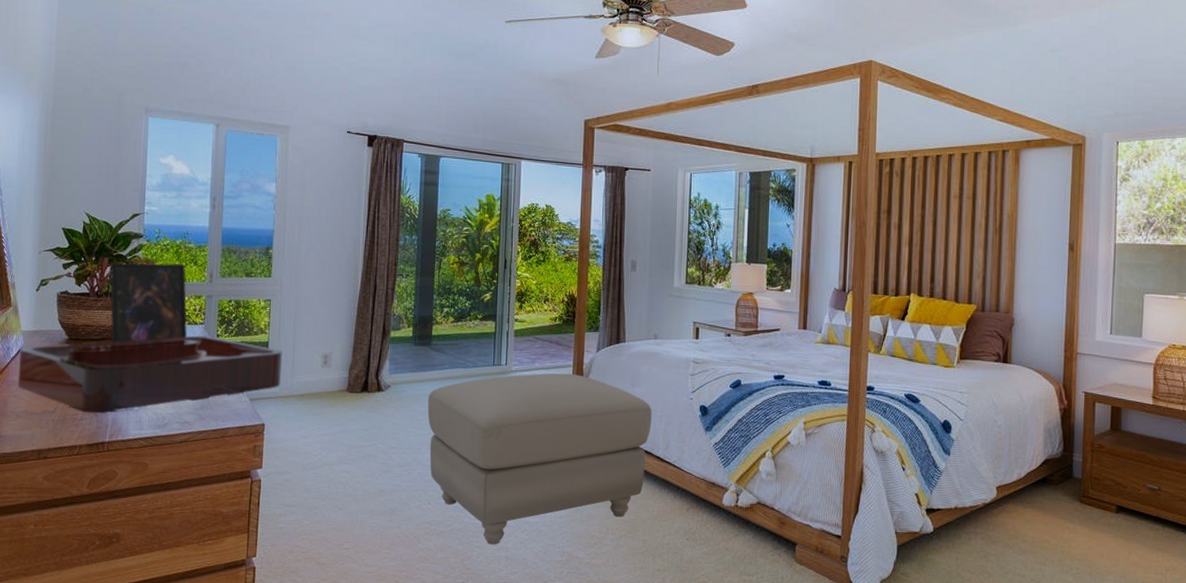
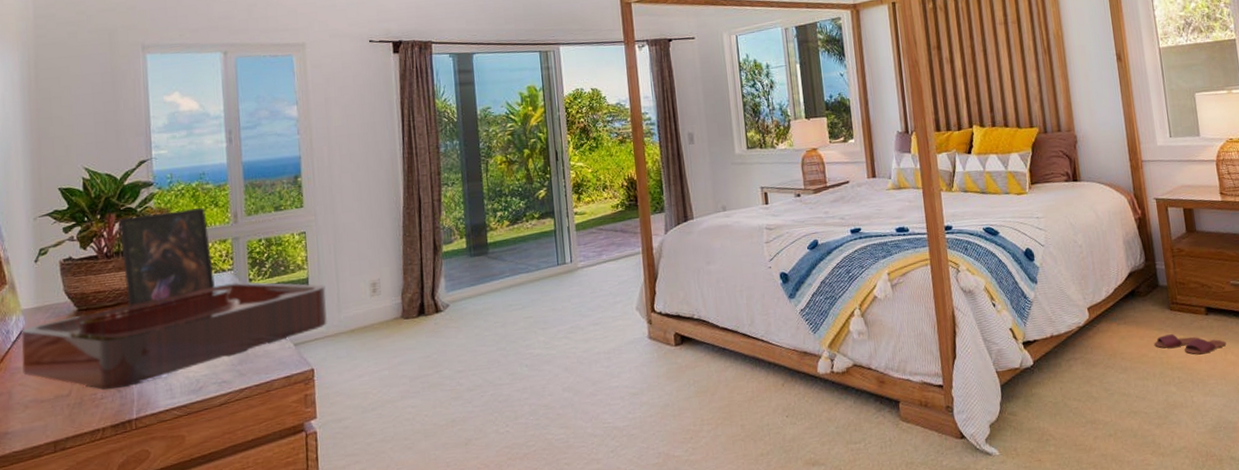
ottoman: present [427,373,652,545] -> none [491,260,733,459]
slippers: none [1058,525,1132,550] -> present [1154,334,1227,355]

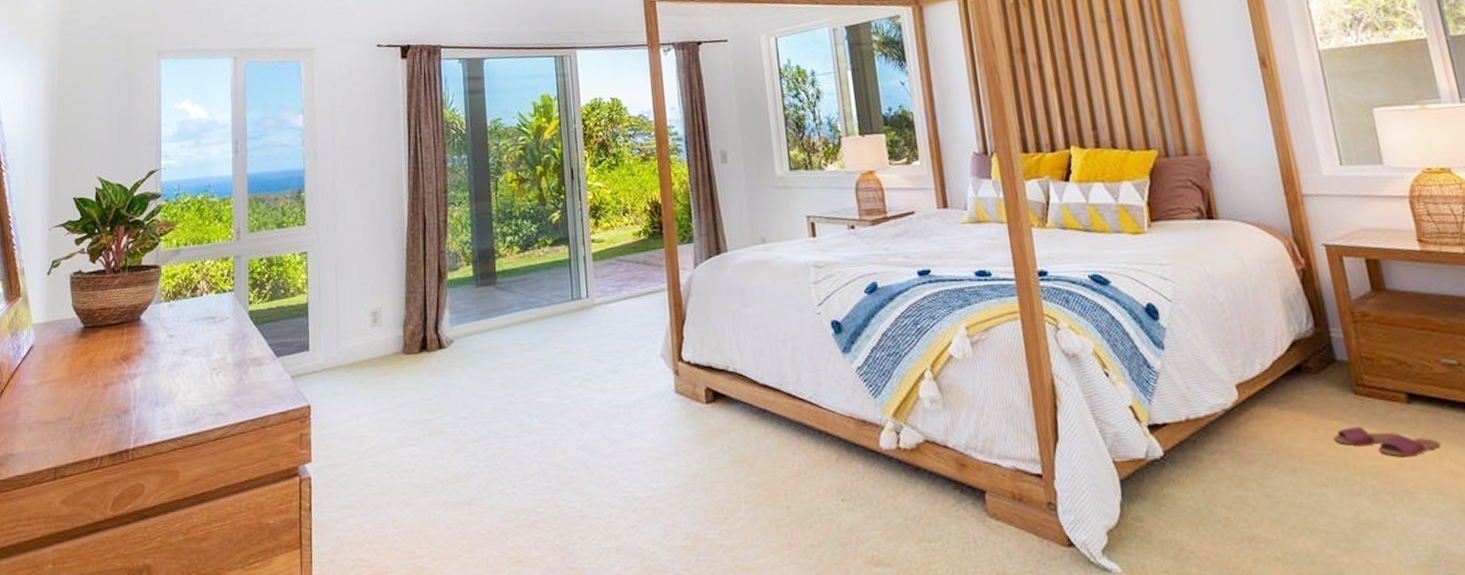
decorative tray: present [20,281,328,389] -> none [29,304,327,414]
photo frame: present [118,208,215,305] -> none [126,222,215,324]

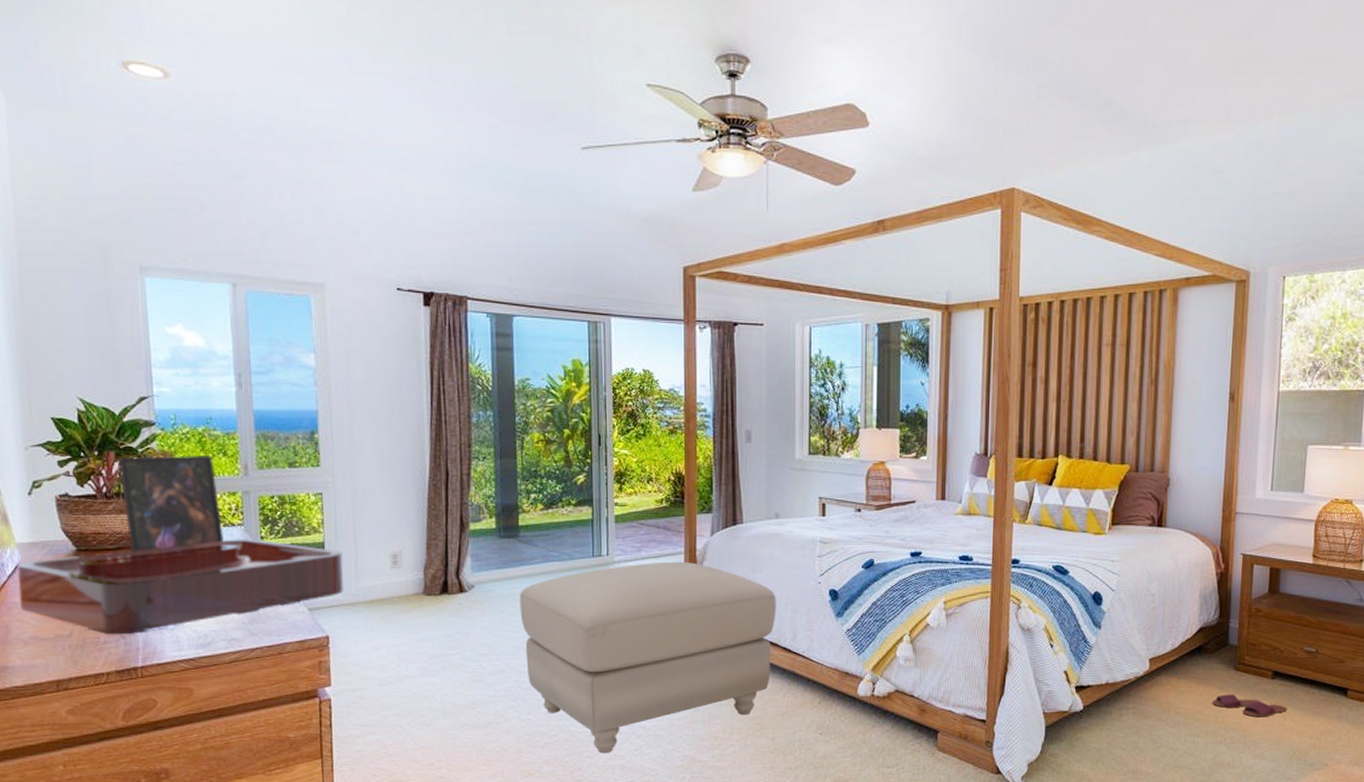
decorative tray: none [29,304,327,414] -> present [16,538,345,634]
photo frame: none [126,222,215,324] -> present [117,454,224,550]
ottoman: none [499,298,776,533] -> present [519,561,776,754]

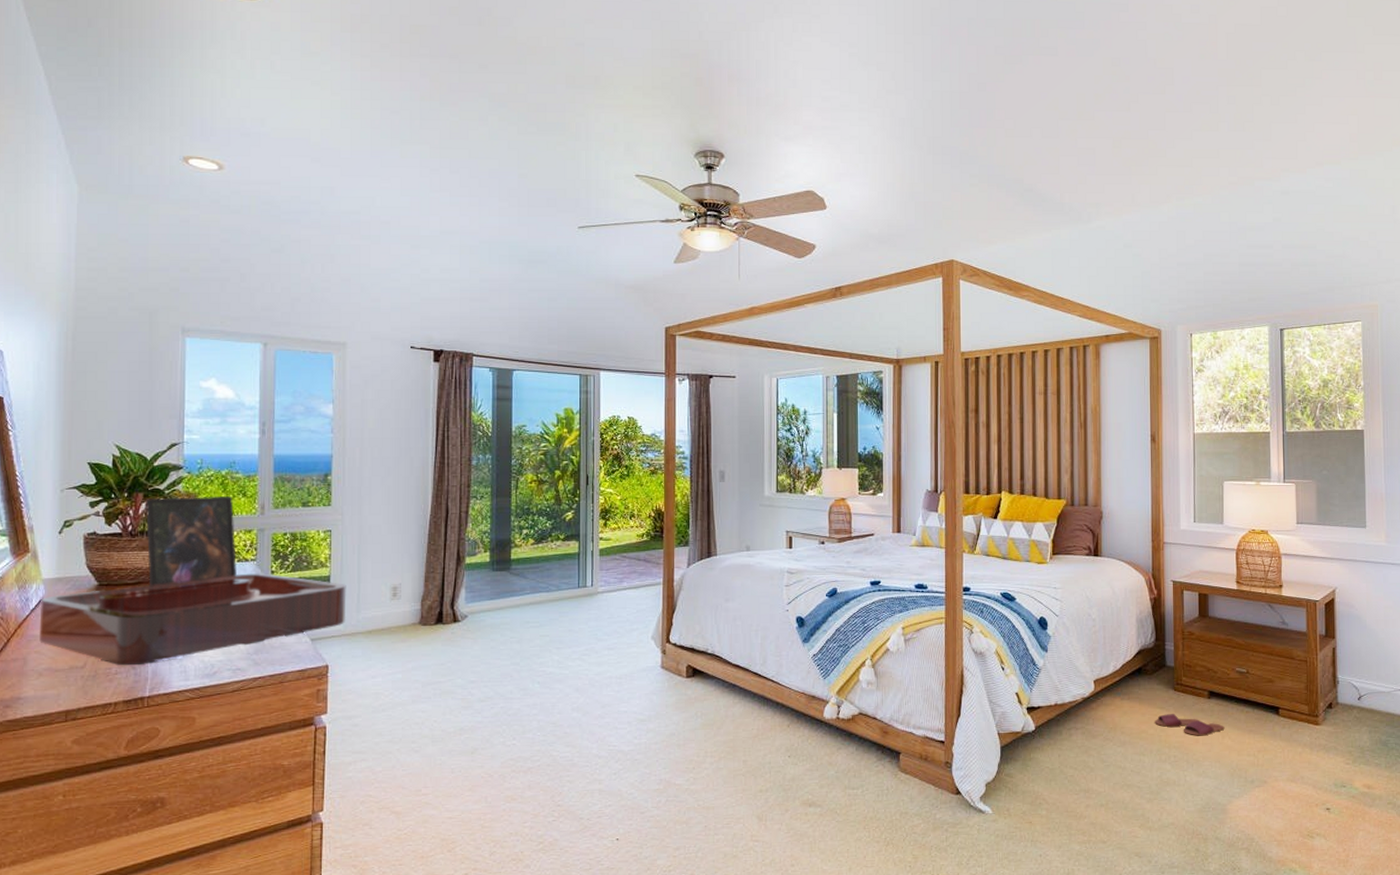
ottoman: present [519,561,776,754] -> none [509,591,747,778]

